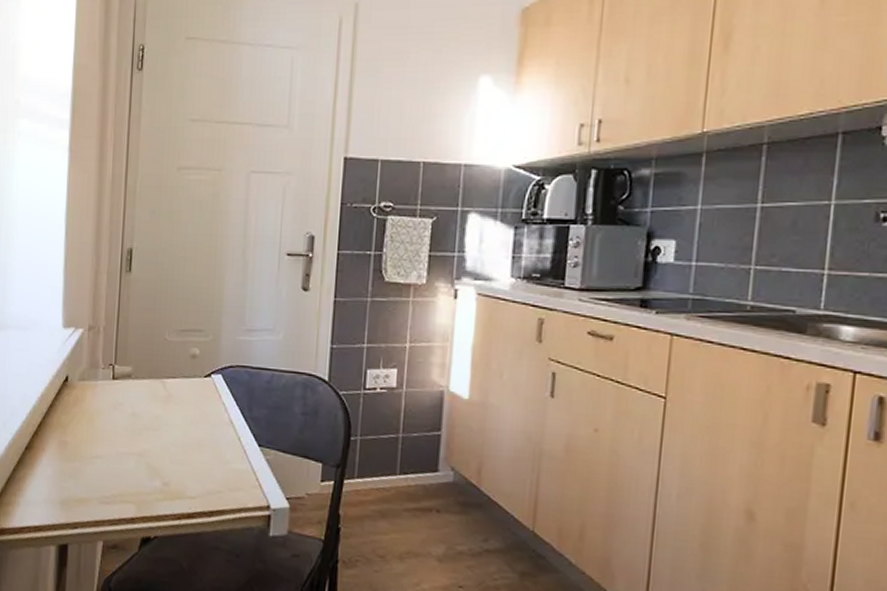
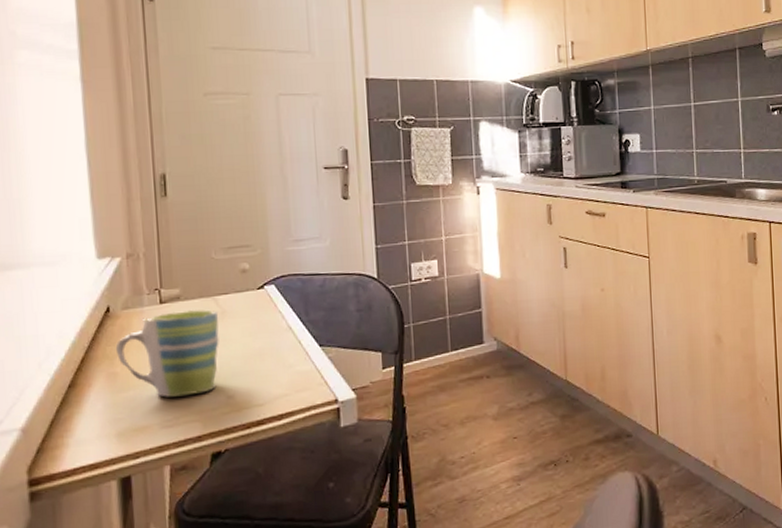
mug: none [69,389,165,476] -> present [115,309,219,397]

